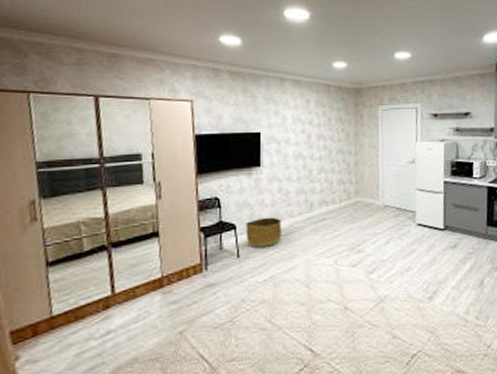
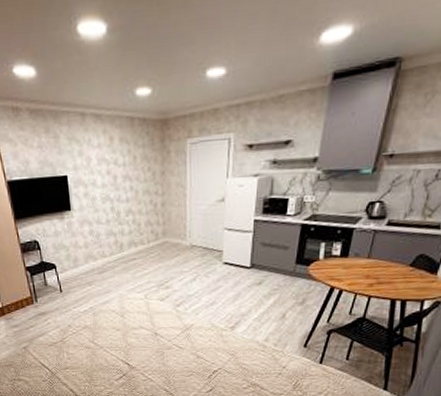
basket: present [245,217,281,247] -> none [64,257,96,284]

